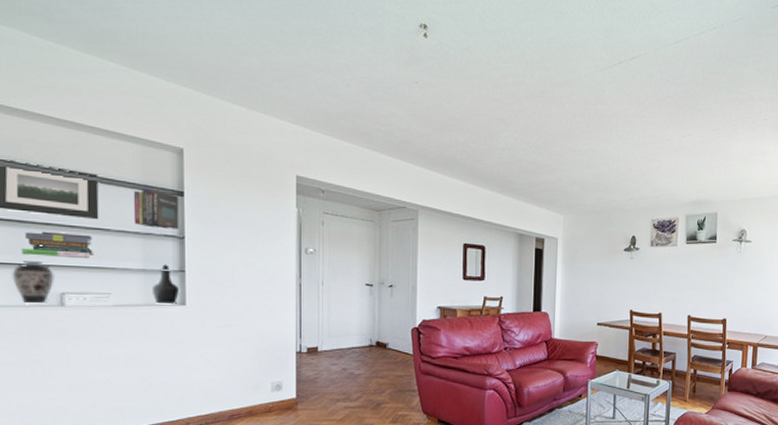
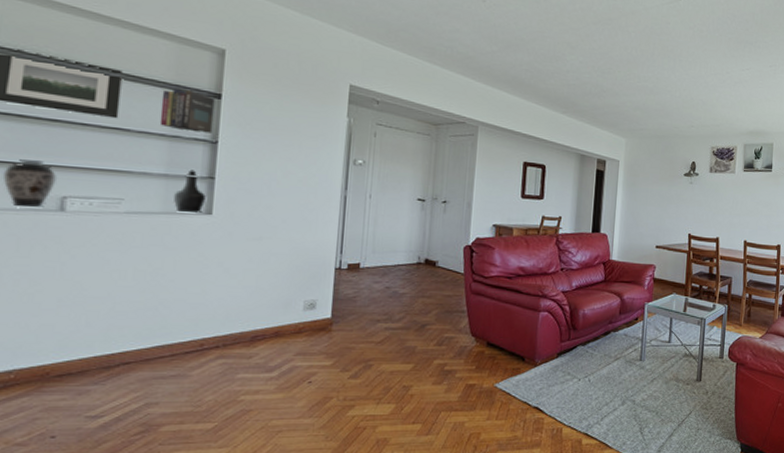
books: present [21,231,93,258] -> none [18,127,108,160]

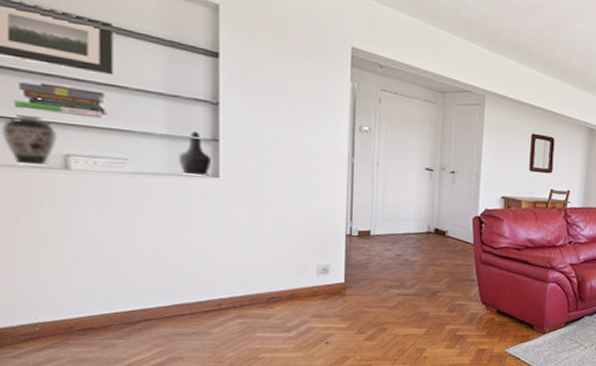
books: none [18,127,108,160] -> present [14,81,106,118]
books: present [159,89,215,133] -> none [156,45,213,94]

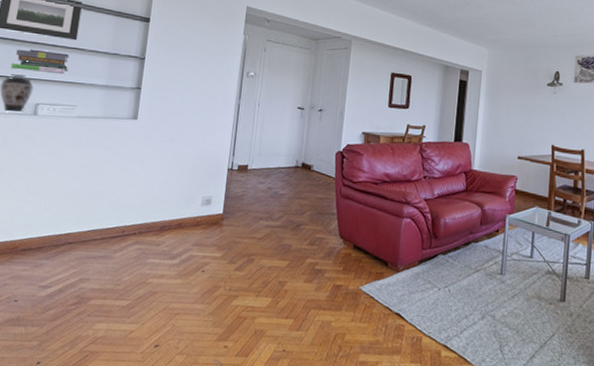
decorative vase: present [179,131,211,175] -> none [111,81,134,118]

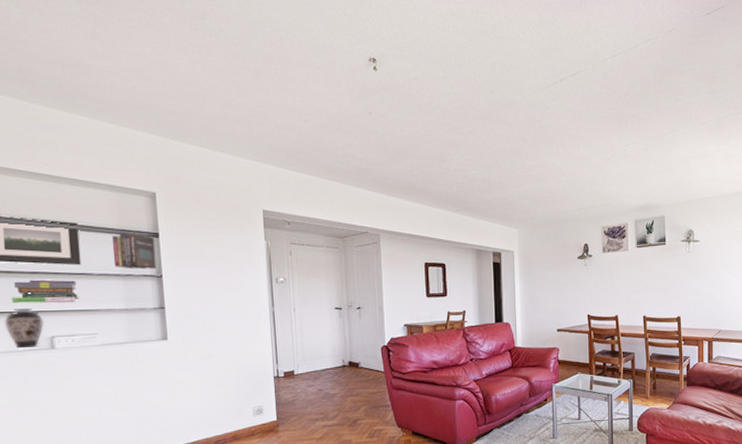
books: none [105,15,145,51] -> present [111,233,157,269]

